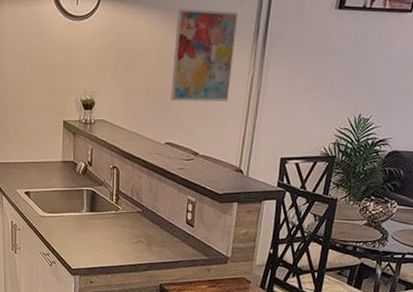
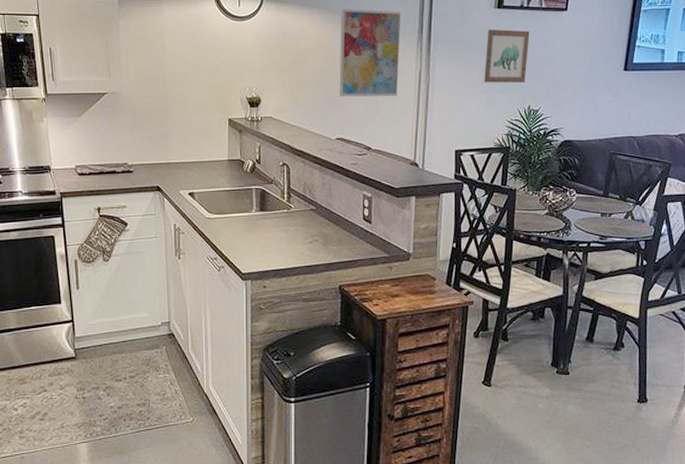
wall art: none [316,32,370,90] -> present [484,29,530,83]

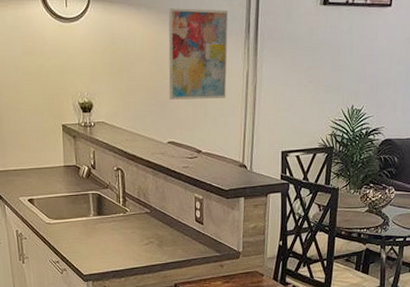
wall art: present [484,29,530,83] -> none [309,27,355,83]

